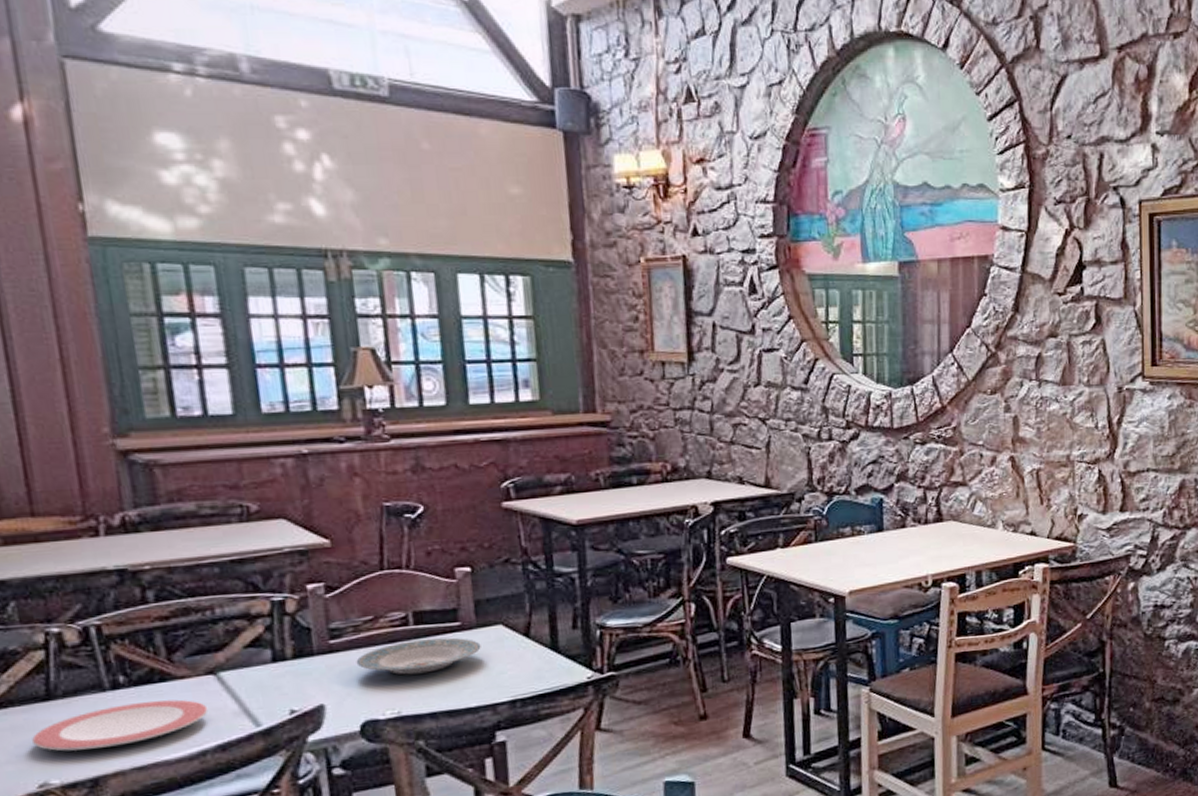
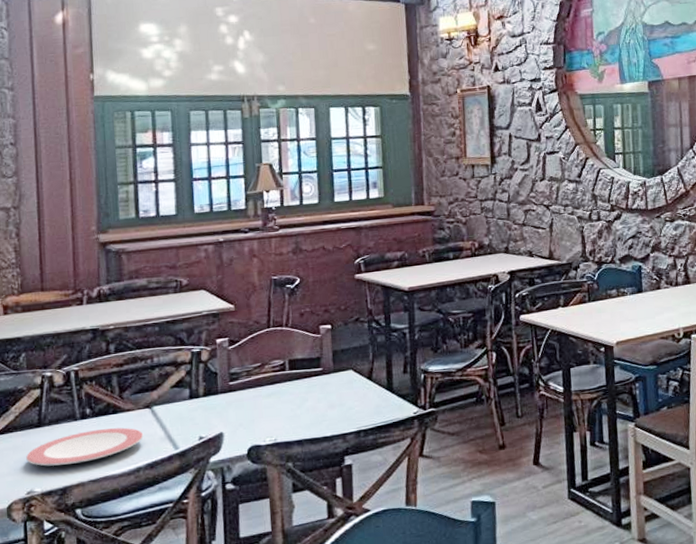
plate: present [356,637,481,675] -> none [247,380,336,410]

